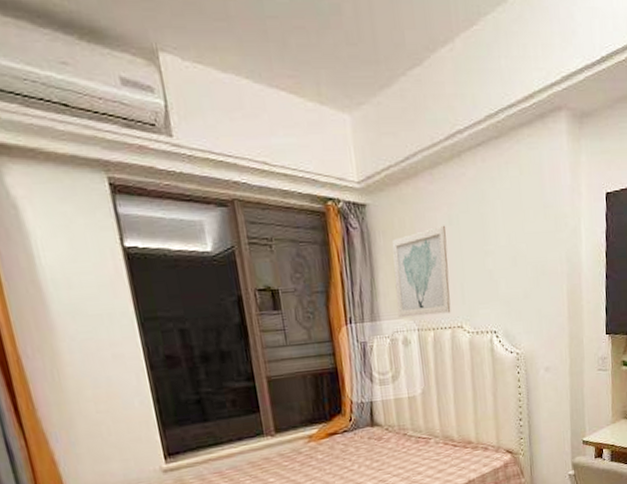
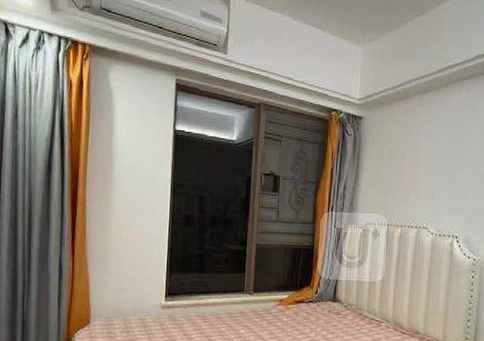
wall art: present [391,225,451,318] -> none [372,140,427,215]

